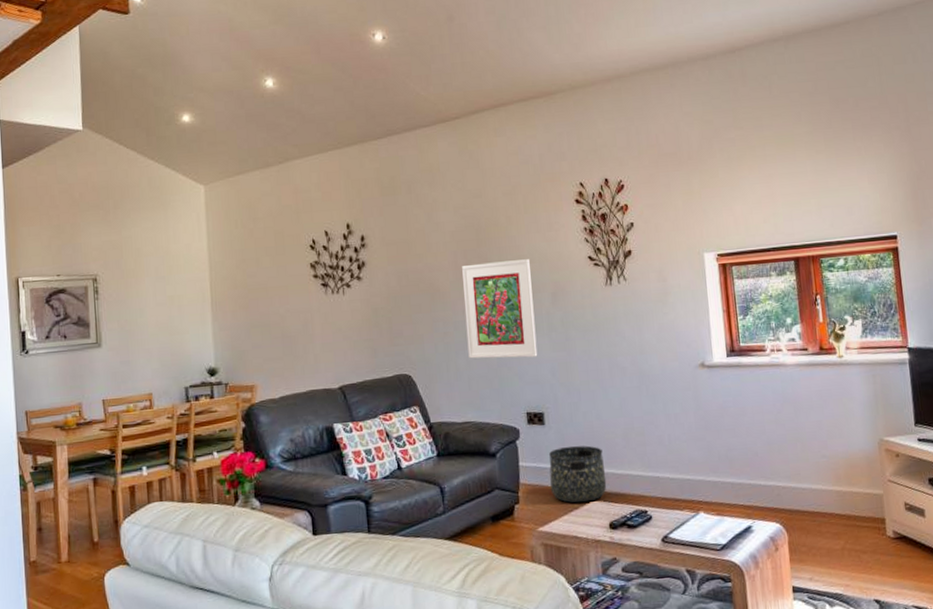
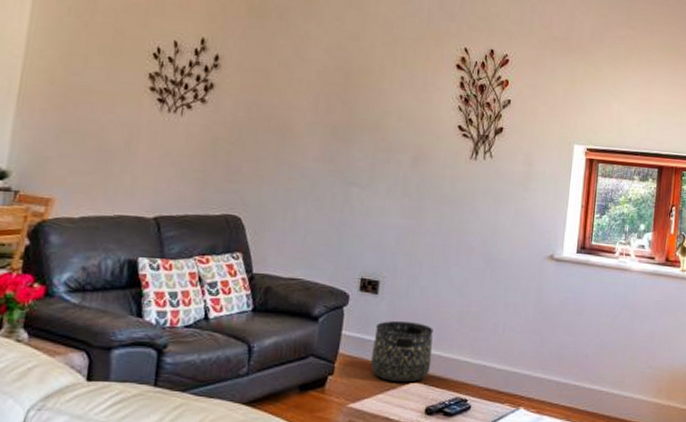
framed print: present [462,259,538,359] -> none [310,110,396,221]

